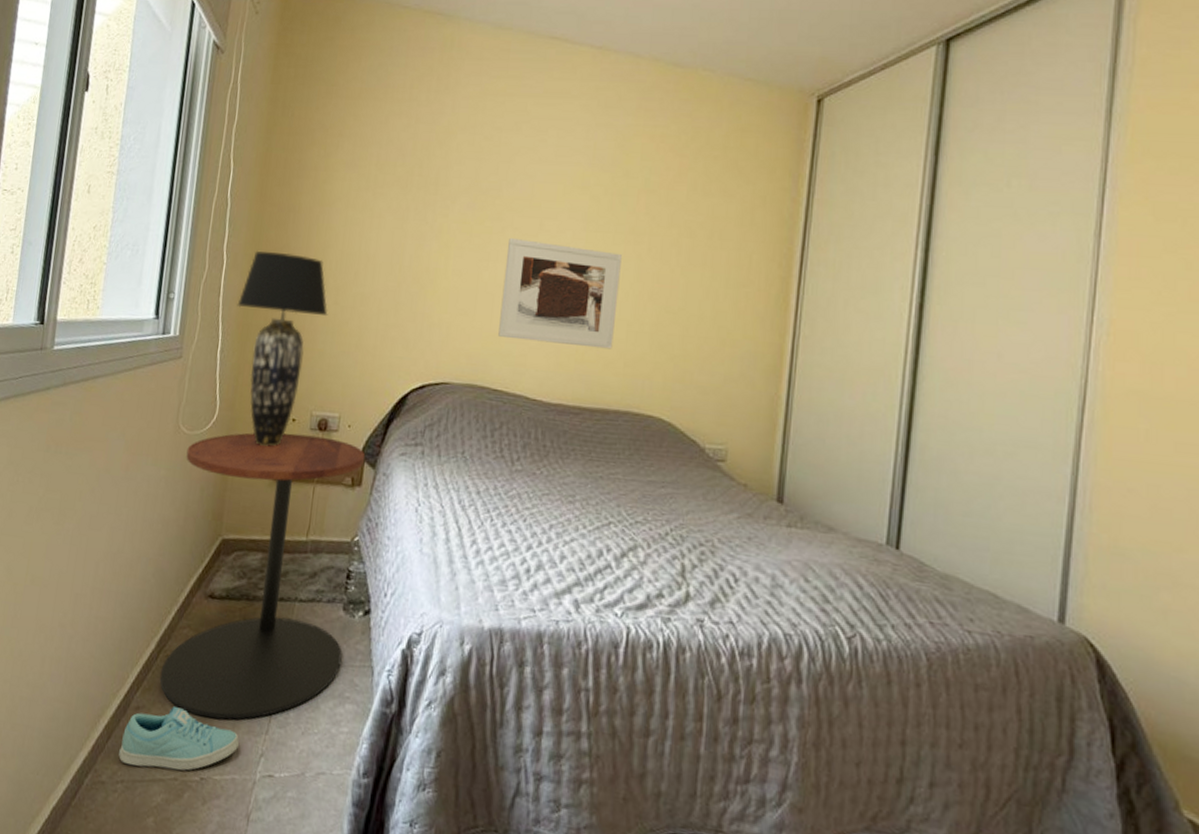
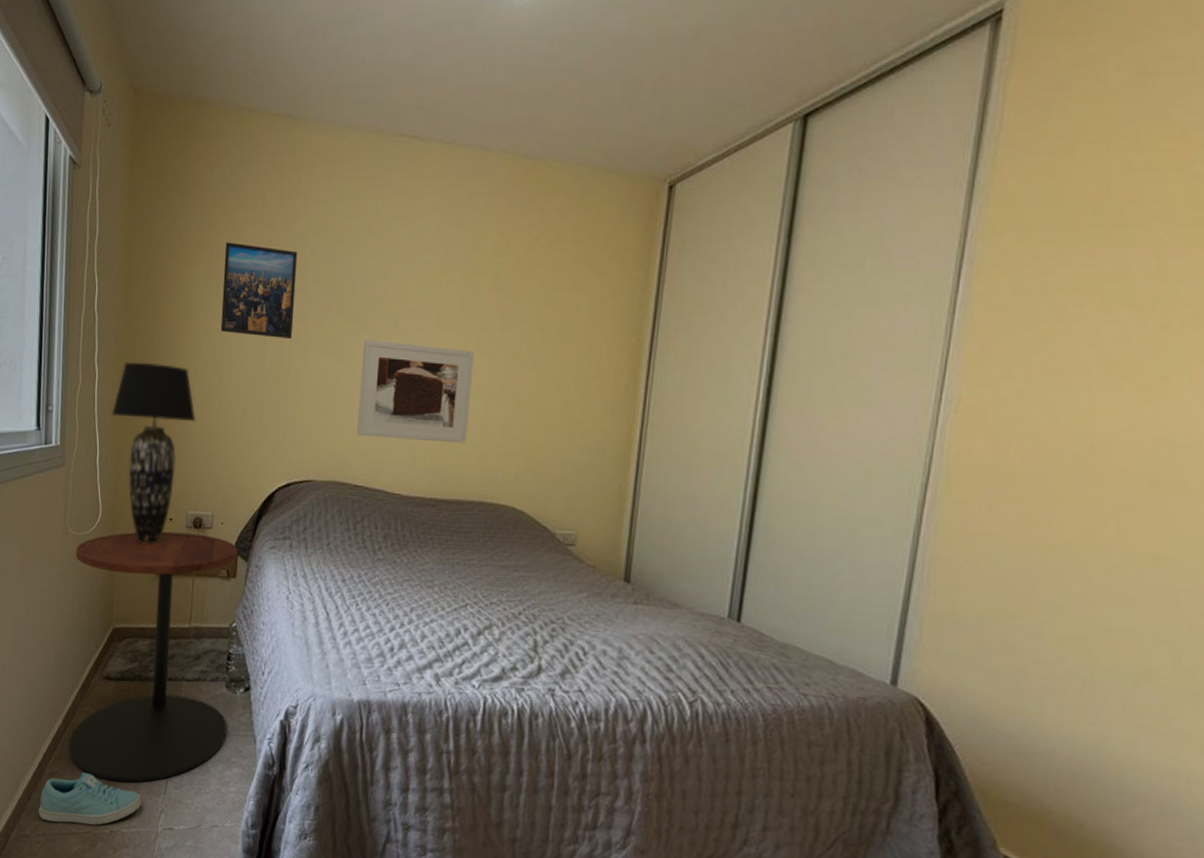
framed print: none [359,133,444,235] -> present [220,242,298,340]

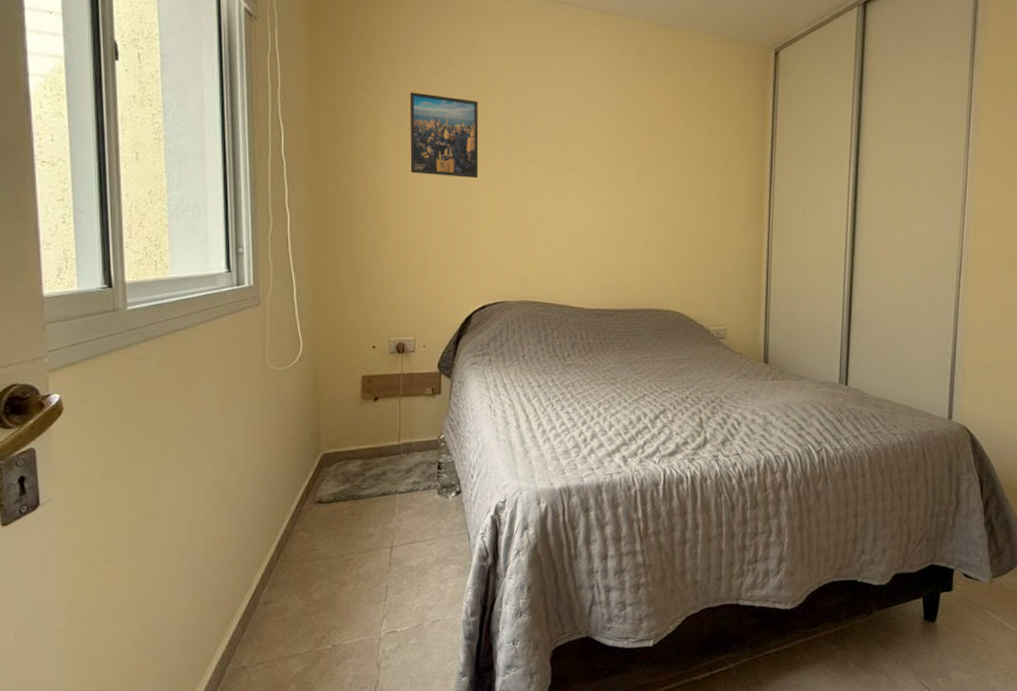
sneaker: present [38,772,141,825] -> none [255,595,362,649]
side table: present [68,531,239,783] -> none [278,358,442,599]
table lamp: present [111,361,196,544] -> none [306,203,393,372]
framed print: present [357,339,474,444] -> none [542,177,636,262]

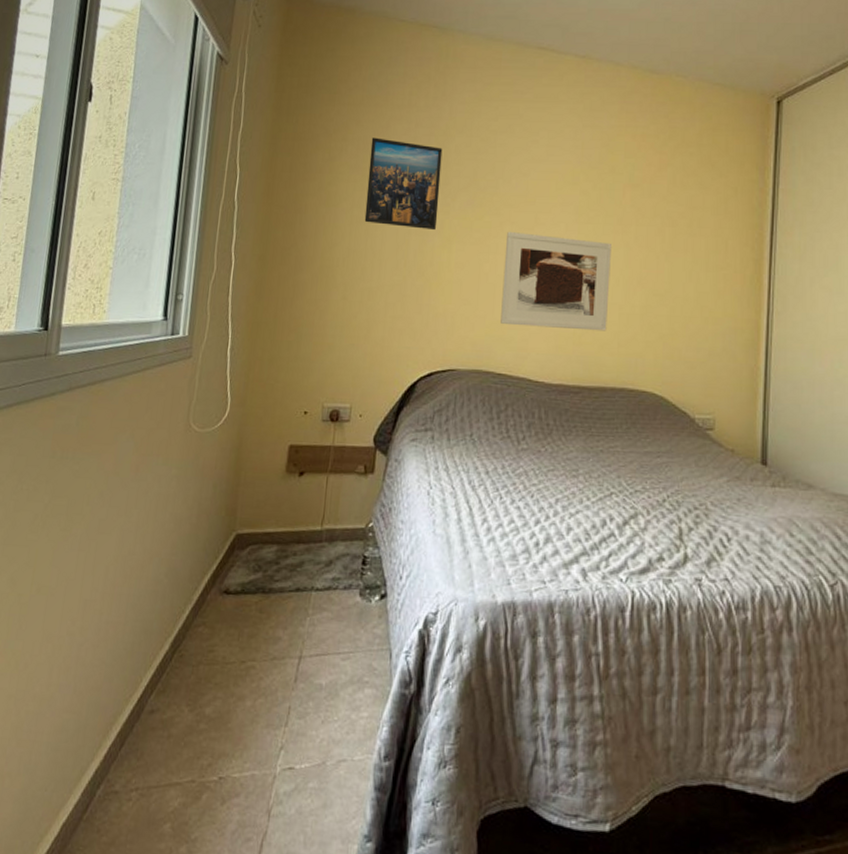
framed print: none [542,177,636,262] -> present [501,231,611,331]

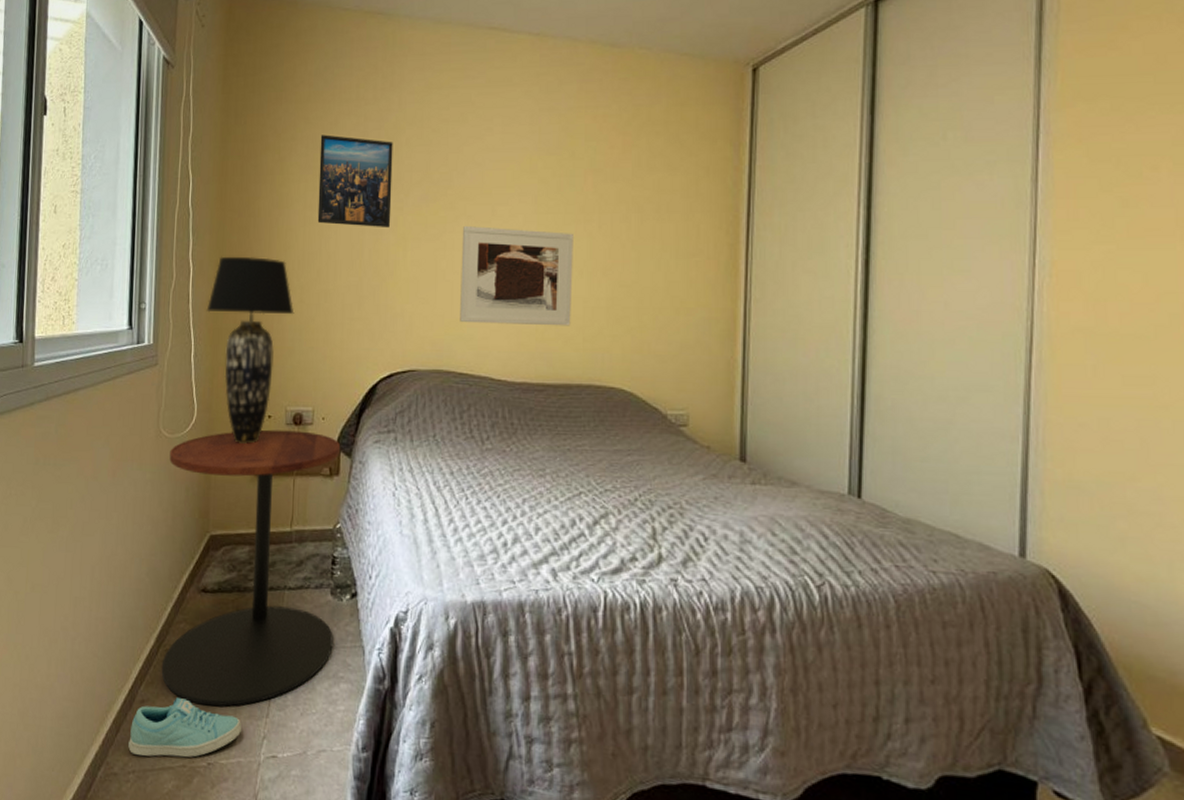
sneaker: none [132,707,258,772] -> present [128,698,241,758]
side table: none [174,425,377,716] -> present [161,429,341,707]
table lamp: none [246,250,337,440] -> present [206,256,294,444]

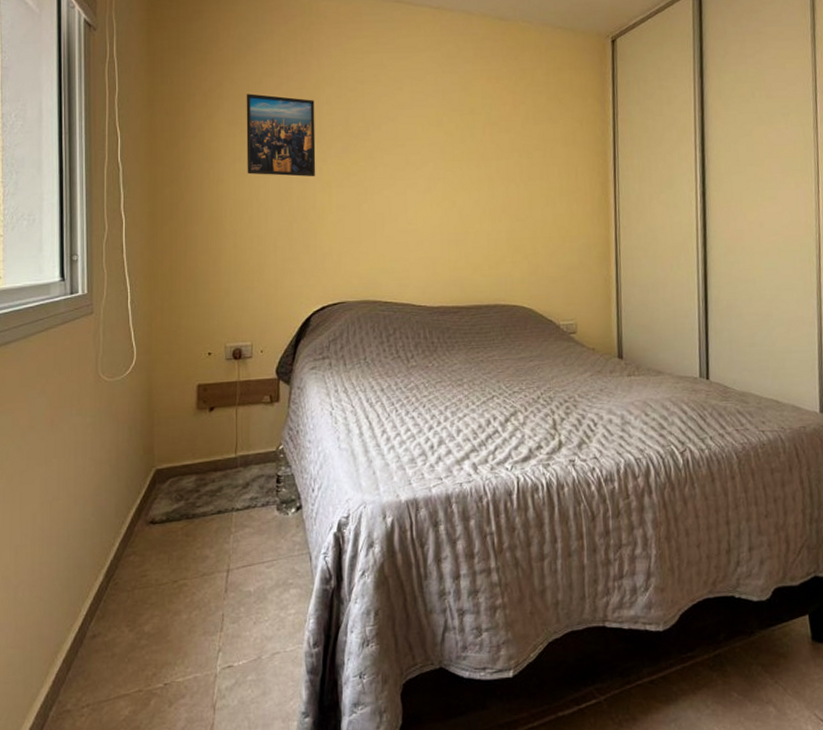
sneaker: present [128,698,241,758] -> none [81,627,196,690]
side table: present [161,429,341,707] -> none [110,364,281,630]
table lamp: present [206,256,294,444] -> none [141,207,229,381]
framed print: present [460,225,573,326] -> none [381,172,478,258]

